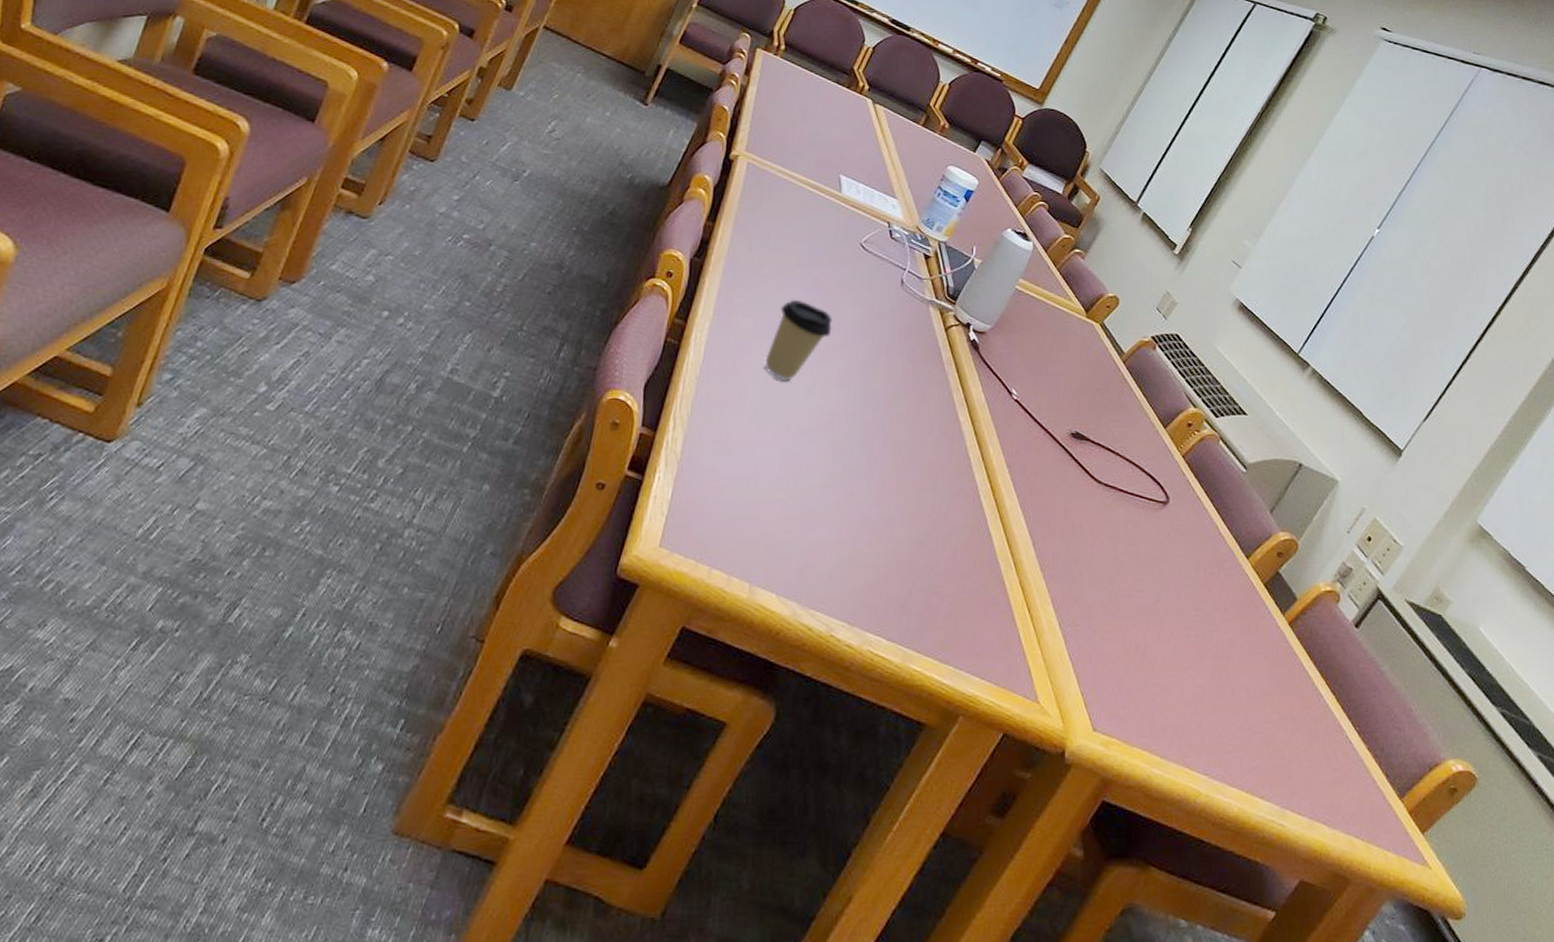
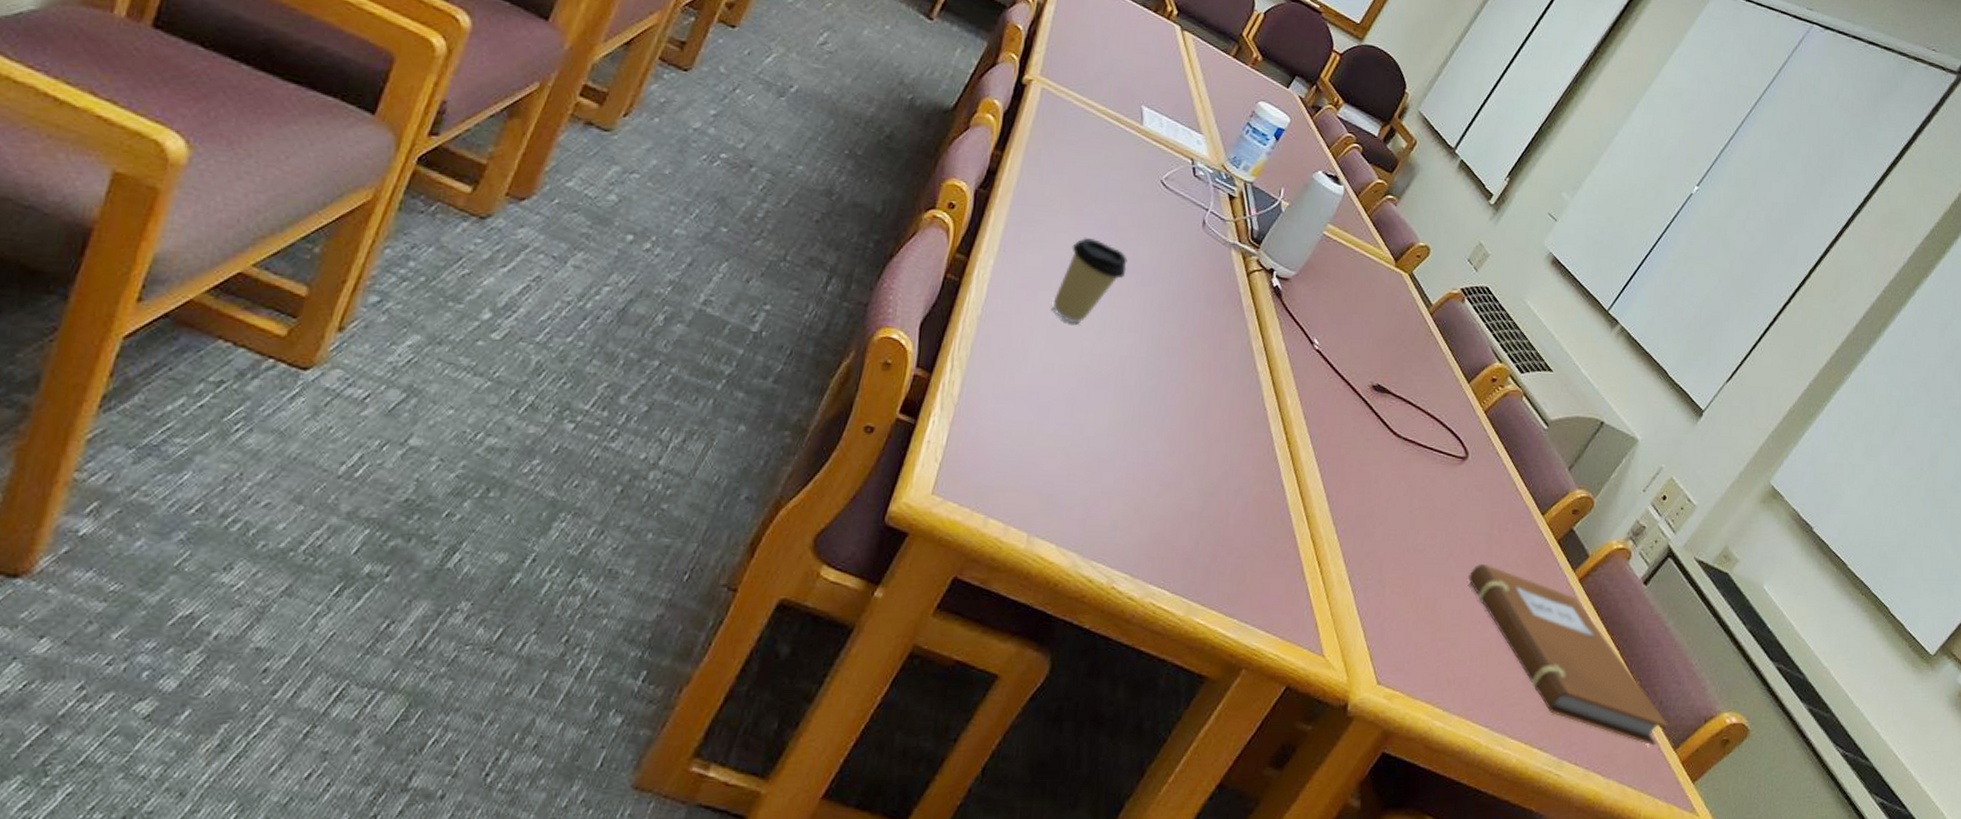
notebook: none [1177,609,1393,795] -> present [1468,564,1669,746]

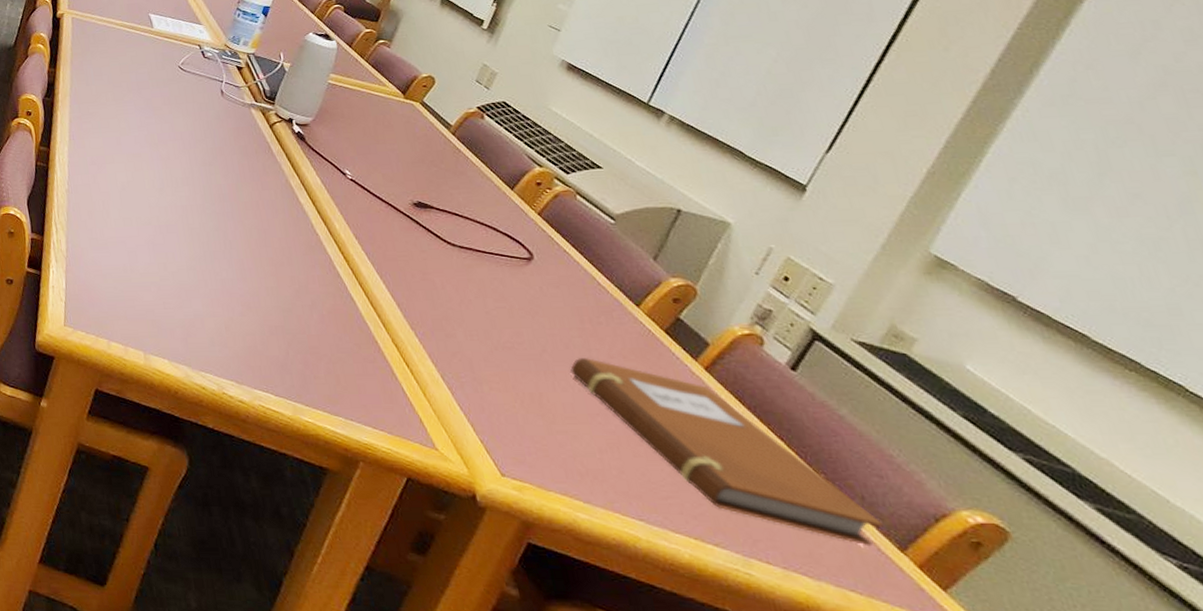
coffee cup: present [1052,237,1128,324] -> none [118,119,169,186]

